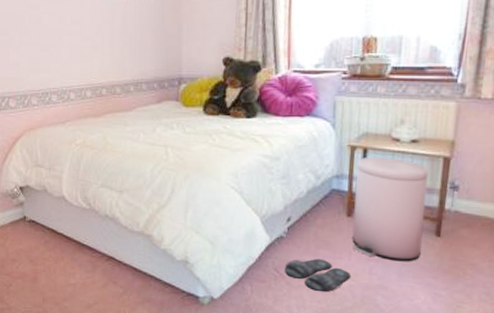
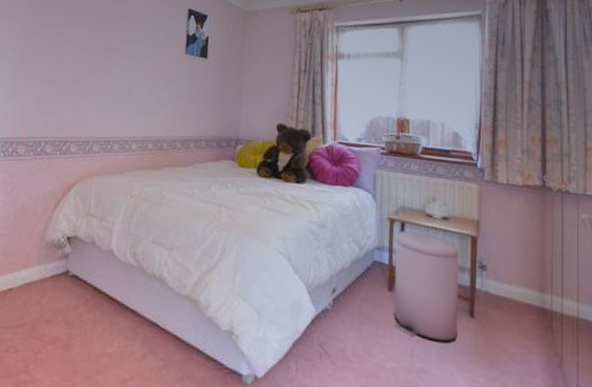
slippers: present [285,258,350,292] -> none [330,335,393,374]

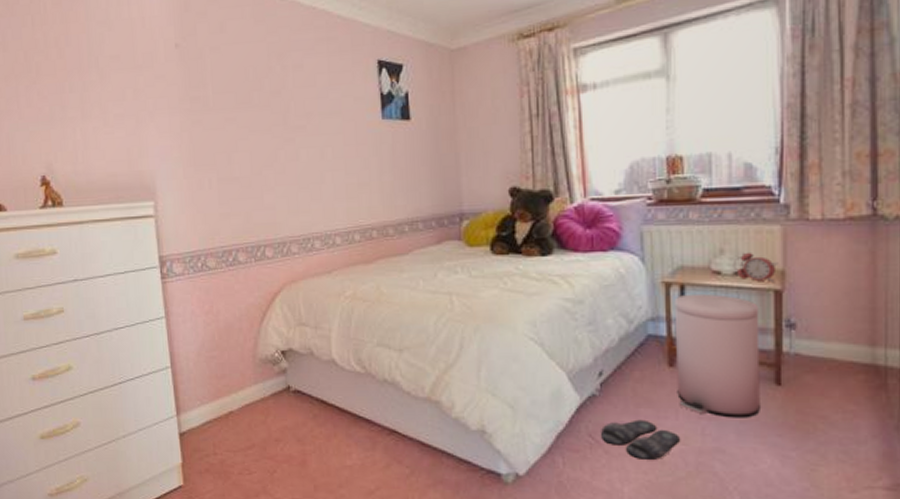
slippers: none [330,335,393,374] -> present [601,419,680,459]
alarm clock: none [441,202,475,229] -> present [732,252,779,282]

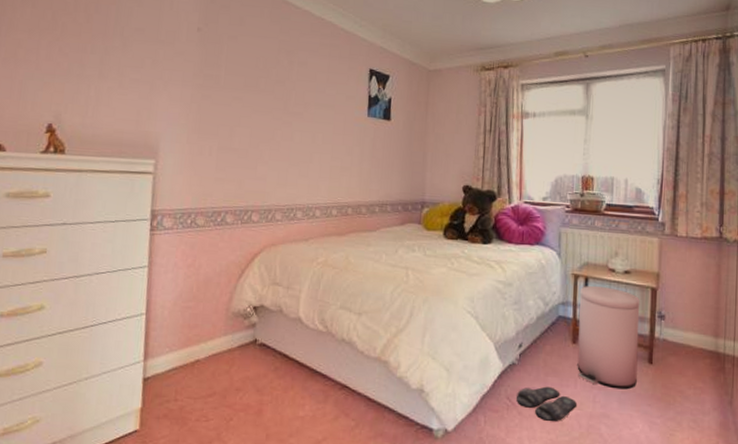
alarm clock: present [732,252,779,282] -> none [623,256,655,281]

